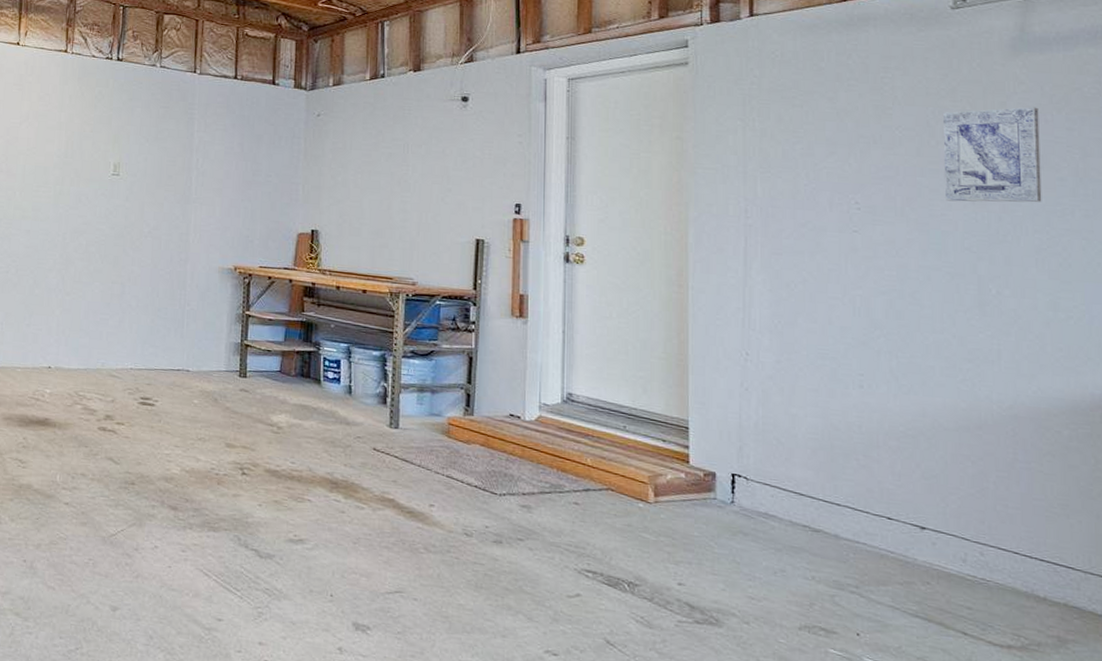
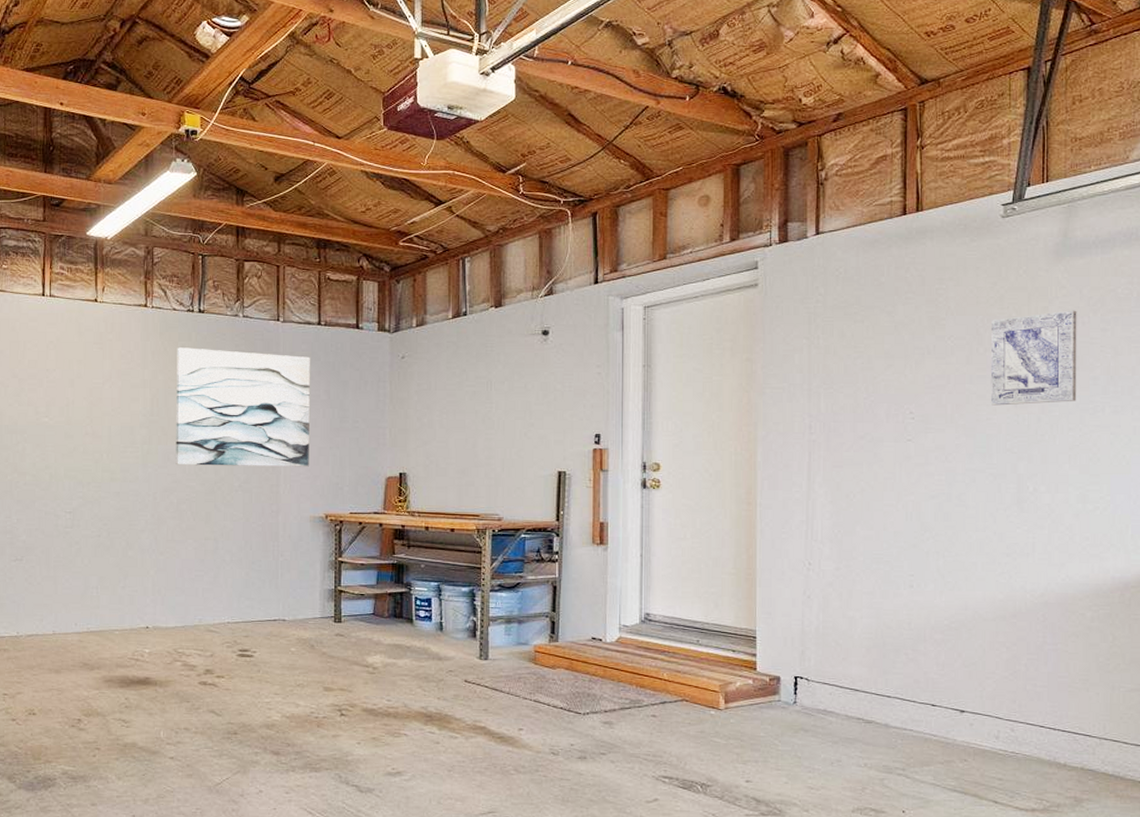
wall art: none [87,93,225,218] -> present [176,347,310,467]

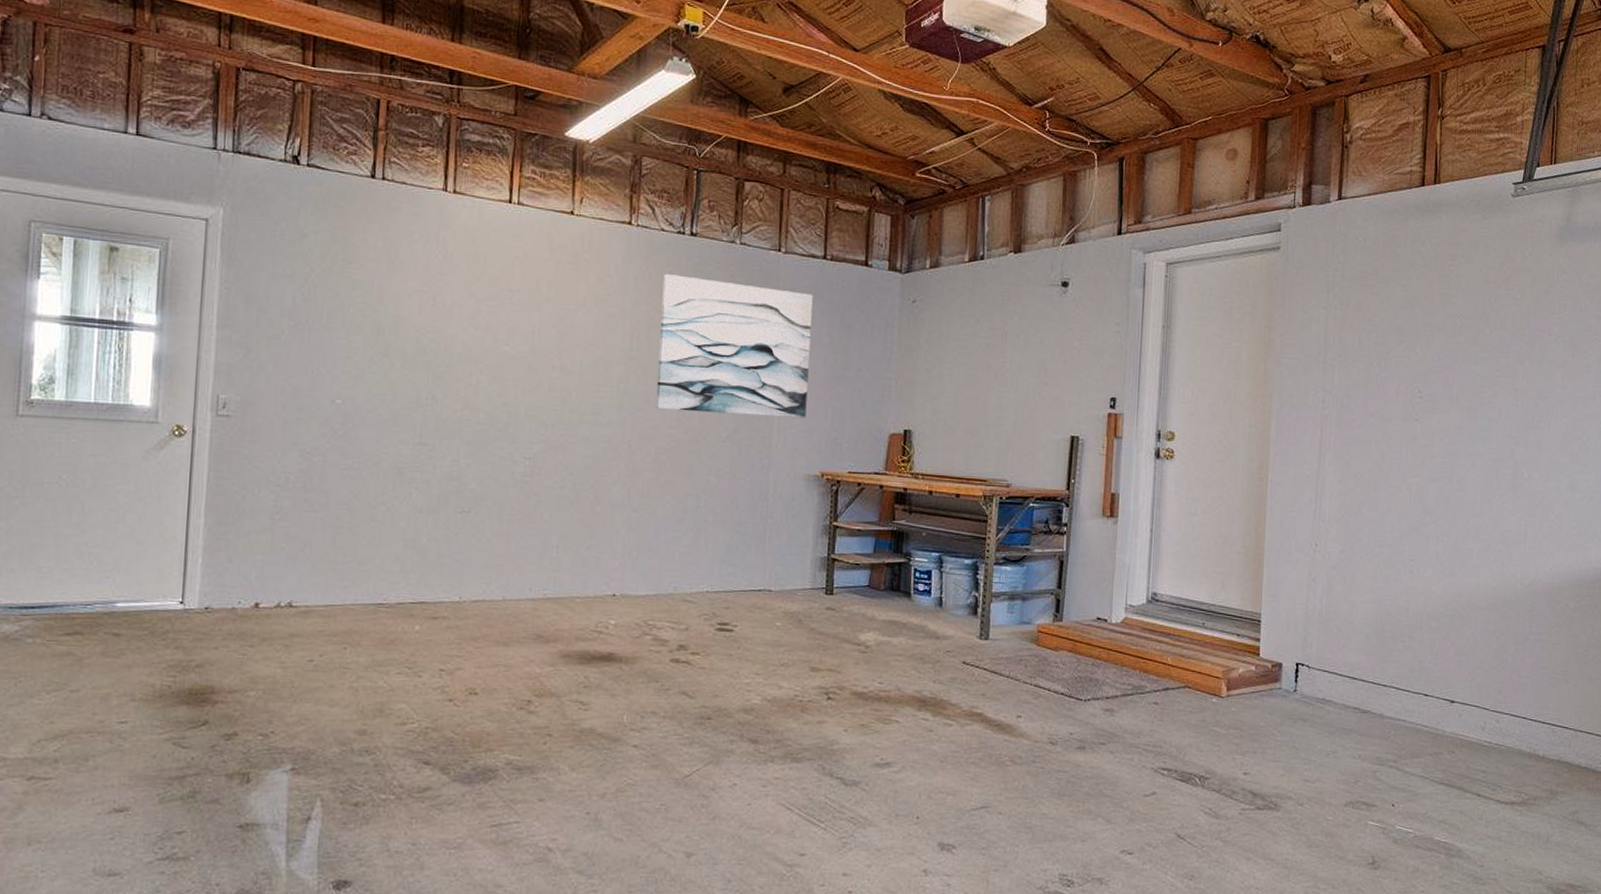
wall art: present [990,310,1077,406] -> none [1493,295,1575,389]

